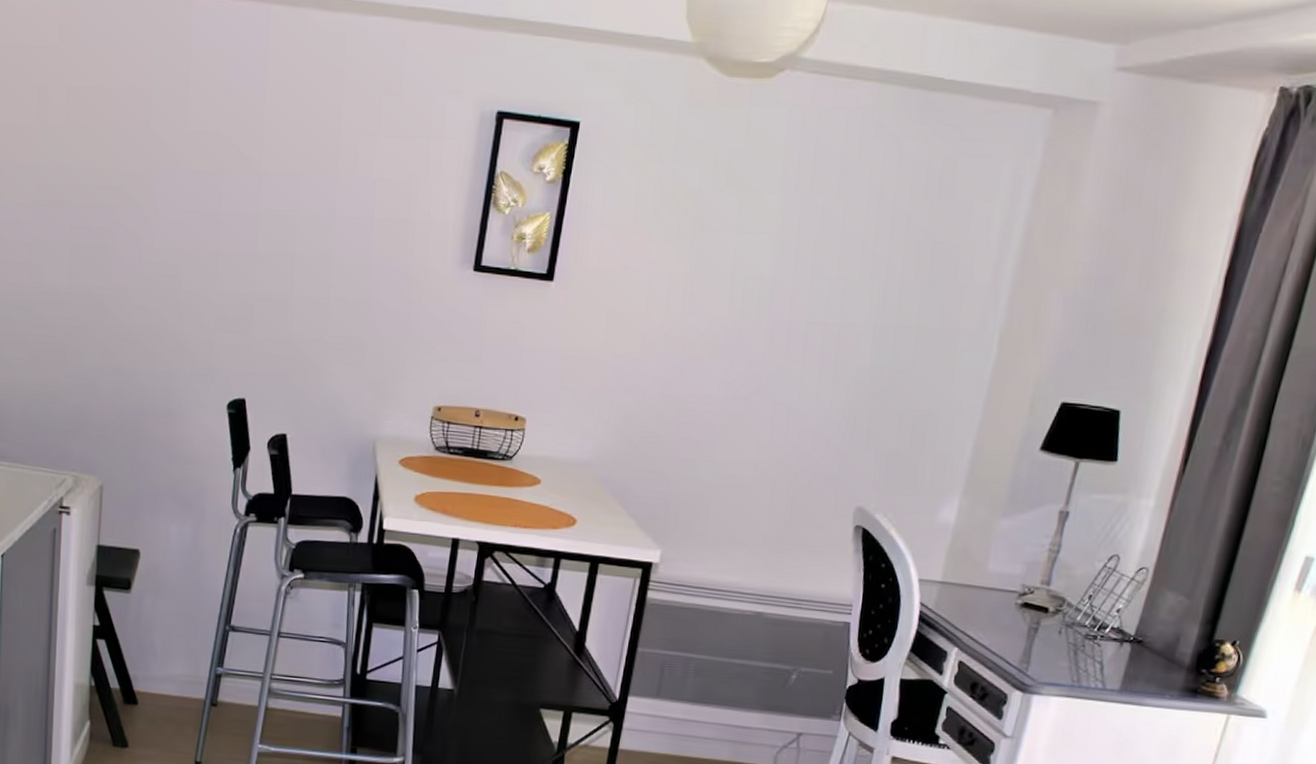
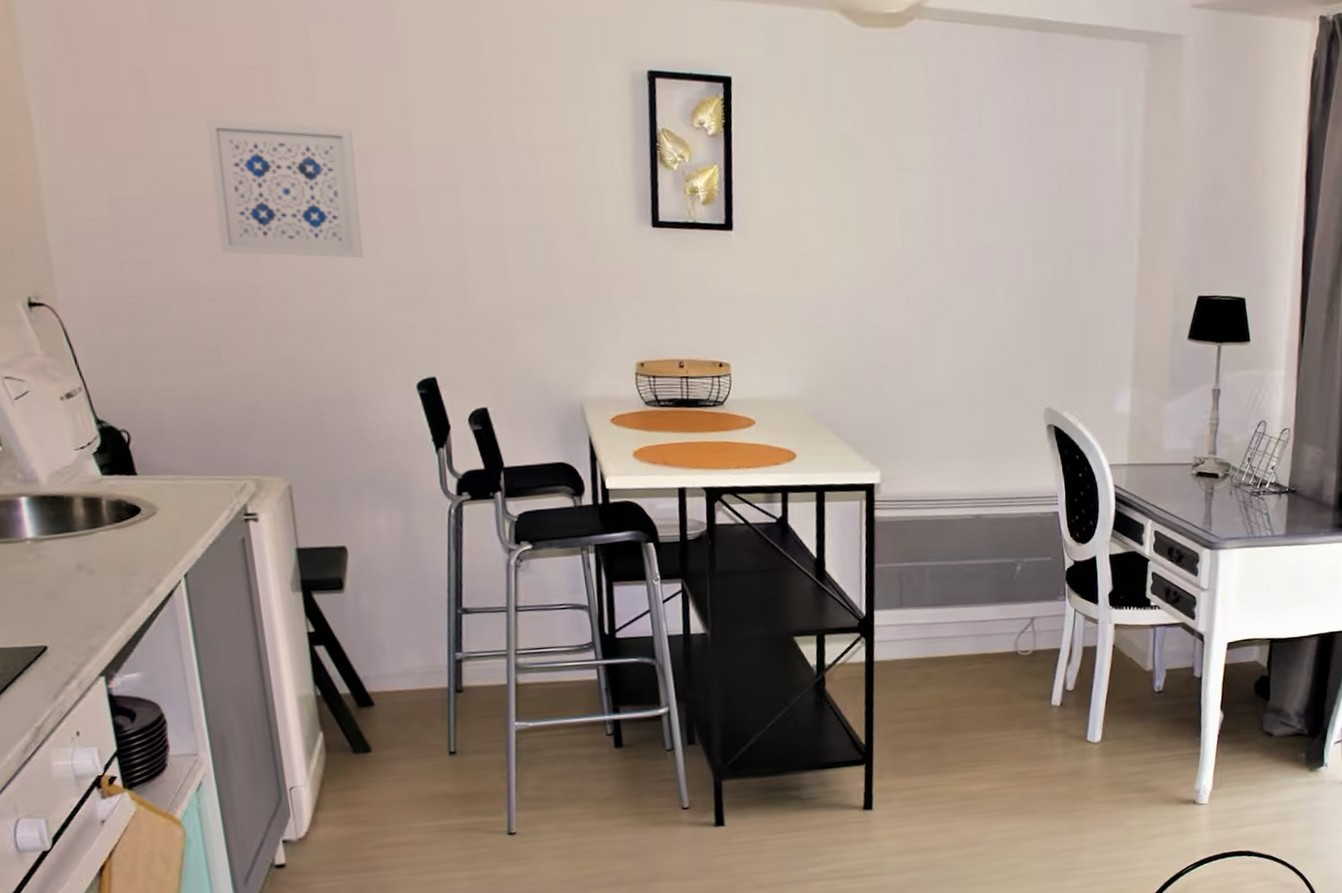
wall art: none [81,135,213,277] -> present [206,119,363,259]

